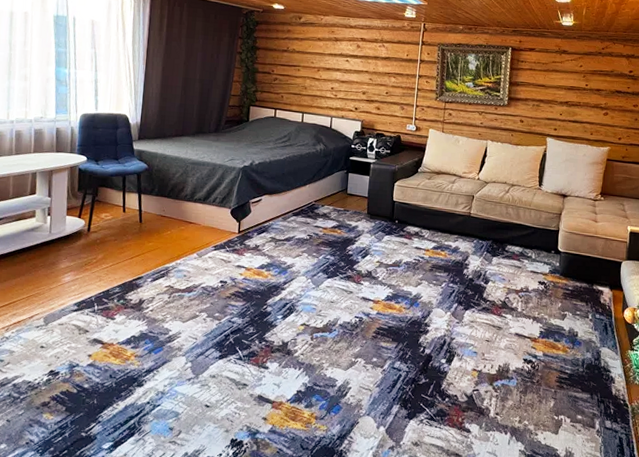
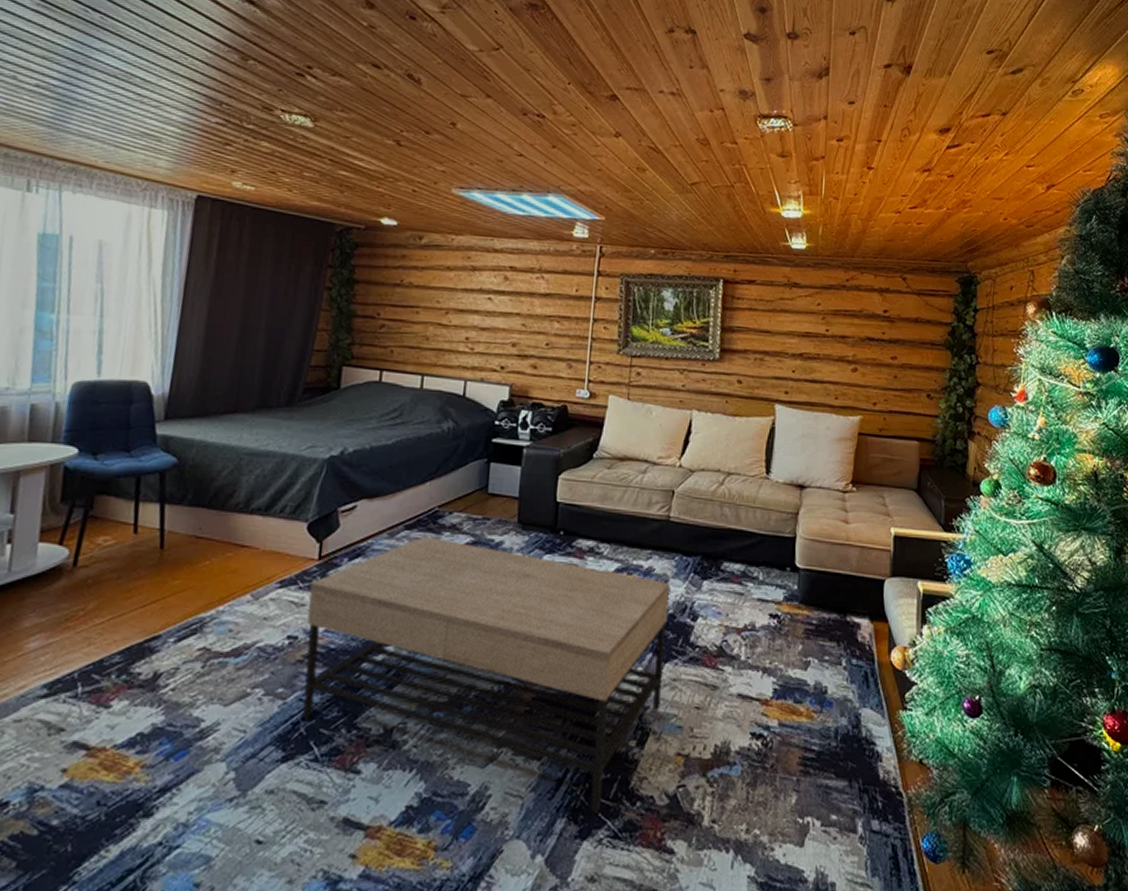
coffee table: none [231,220,470,403] -> present [302,536,669,812]

